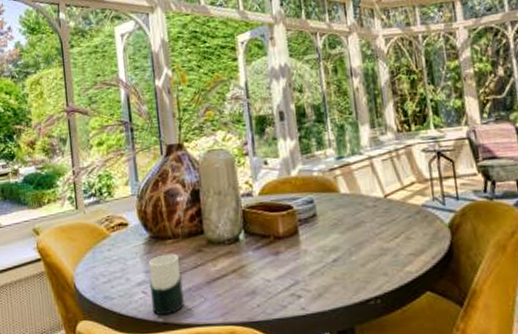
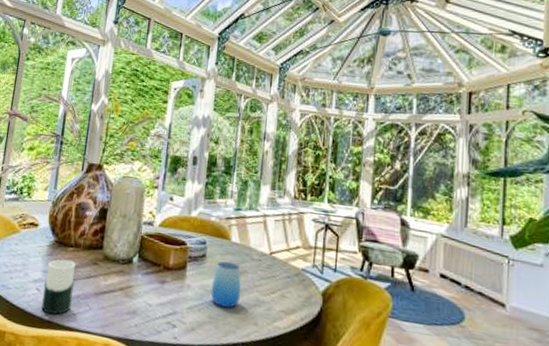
cup: none [329,215,364,265] -> present [210,261,242,308]

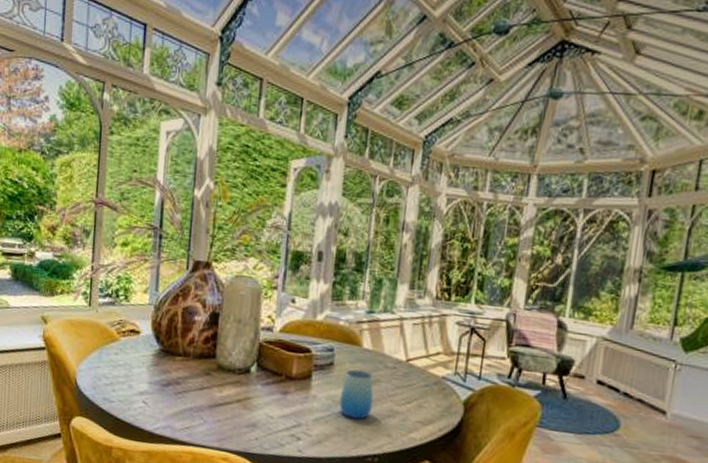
cup: present [41,259,75,315] -> none [150,369,185,429]

